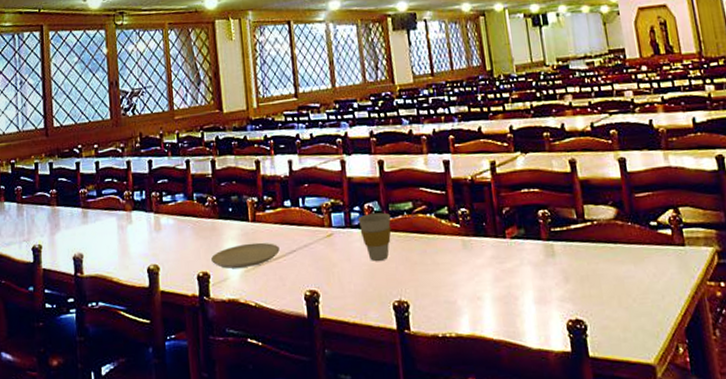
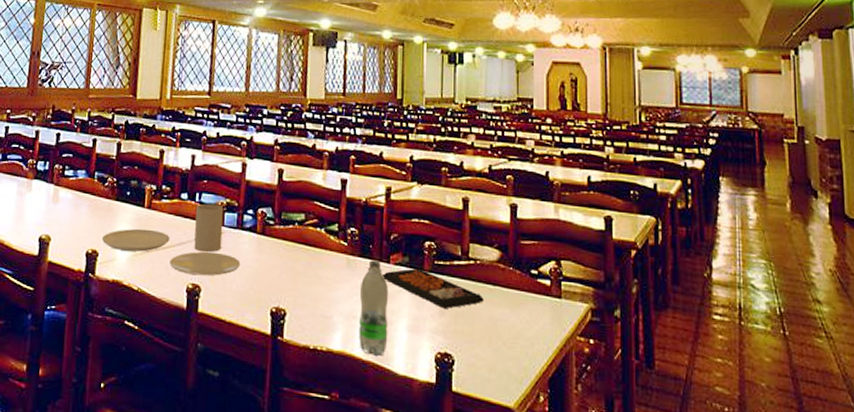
plate: none [283,255,355,282] -> present [169,251,241,276]
cup: none [300,206,334,256] -> present [194,203,224,252]
cup: present [357,212,392,261] -> none [249,218,283,266]
bottle: none [480,237,516,334] -> present [359,260,388,356]
food tray: none [501,238,607,275] -> present [383,268,484,309]

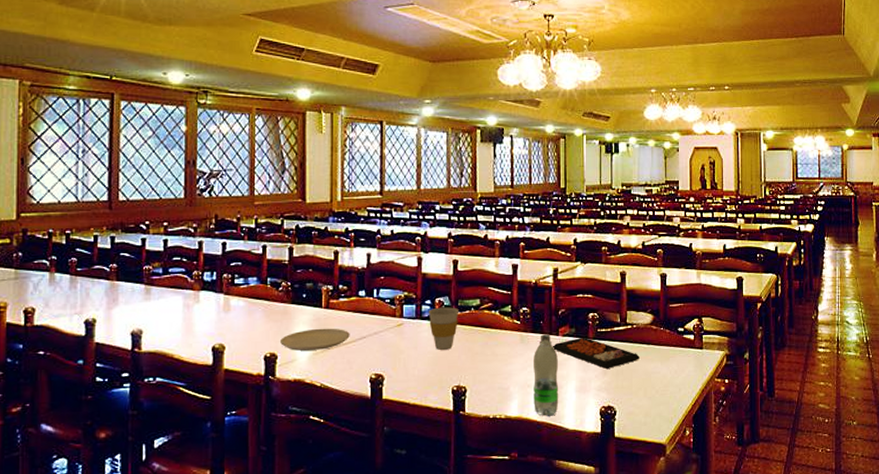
plate: present [169,251,241,276] -> none [351,342,421,366]
cup: present [194,203,224,252] -> none [374,298,402,343]
cup: none [249,218,283,266] -> present [428,307,459,350]

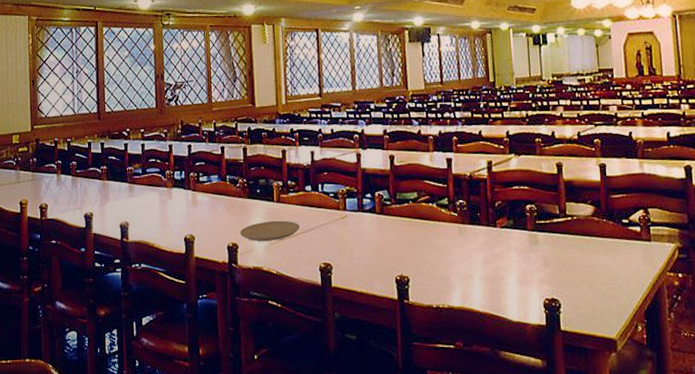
cup: present [428,307,459,350] -> none [369,200,398,241]
bottle: present [533,334,559,417] -> none [473,226,501,307]
food tray: present [553,336,640,369] -> none [491,228,582,261]

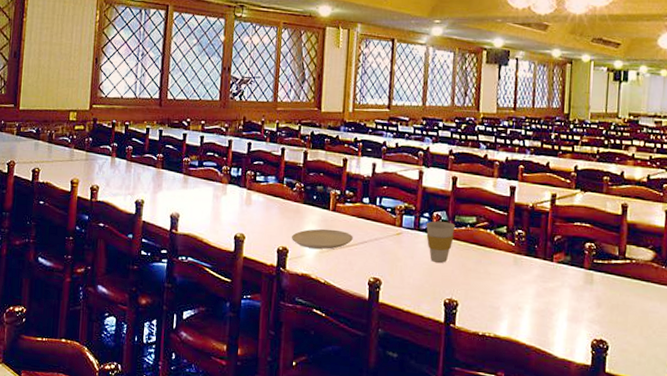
cup: none [369,200,398,241] -> present [426,221,456,263]

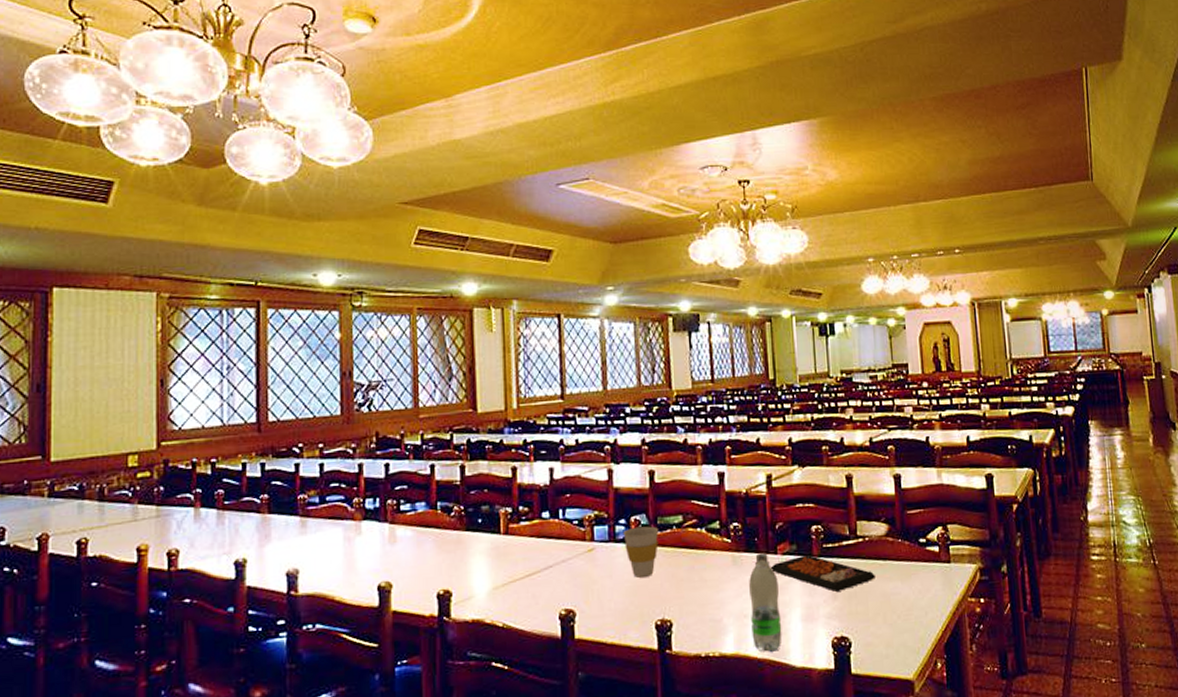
plate: present [291,228,353,249] -> none [453,557,534,586]
bottle: none [523,258,551,342] -> present [749,553,782,653]
food tray: none [546,266,637,302] -> present [771,554,875,592]

